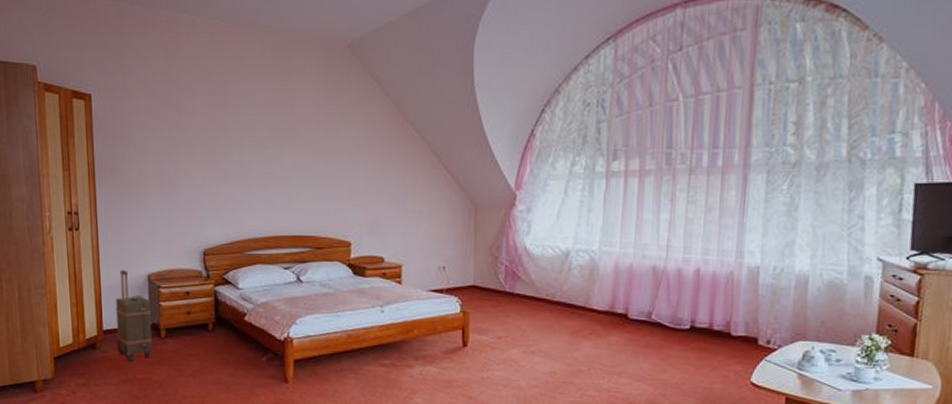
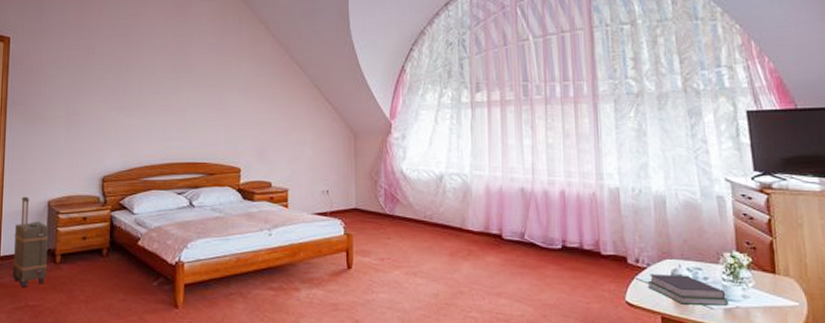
book: none [775,356,858,389] -> present [647,274,728,307]

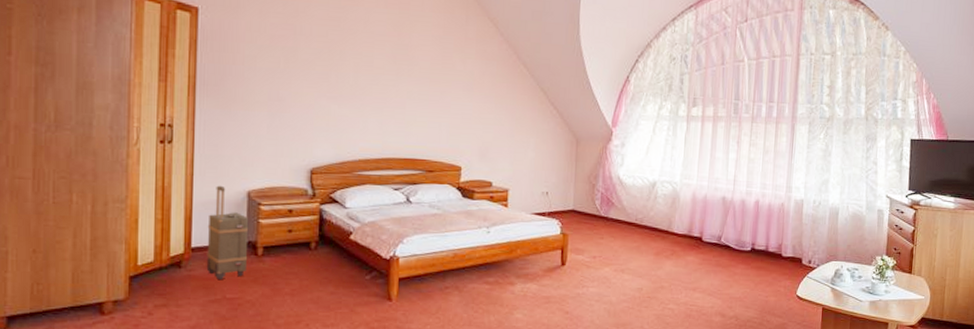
book: present [647,274,728,307] -> none [815,273,874,300]

